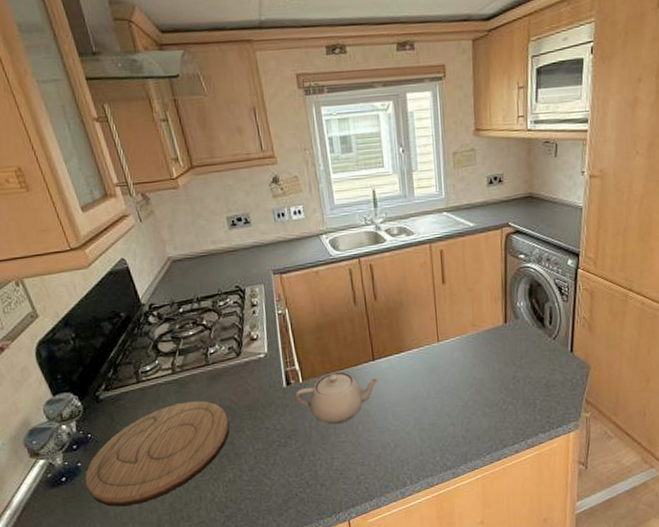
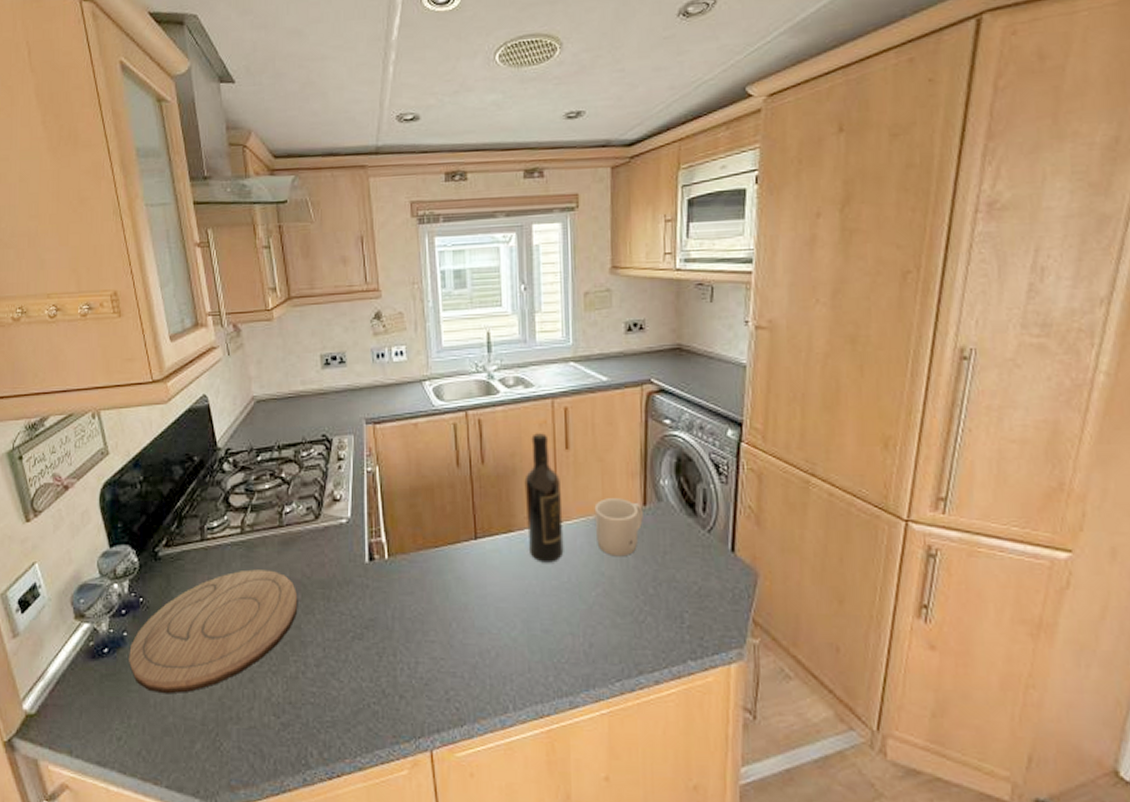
teapot: present [295,371,381,425] -> none [378,549,483,618]
wine bottle: none [410,272,444,374] -> present [524,433,564,563]
mug: none [466,319,505,364] -> present [594,498,643,557]

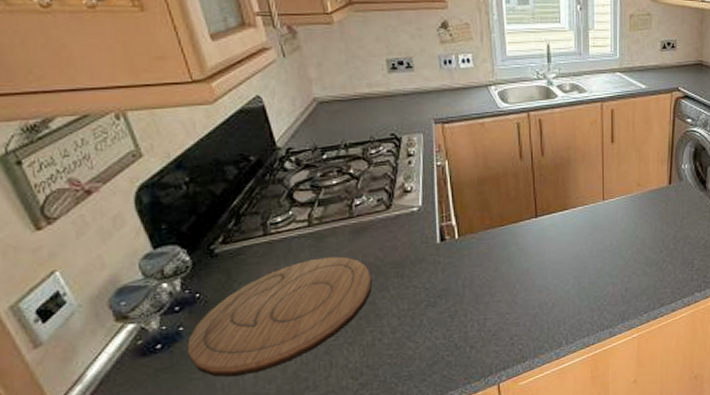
wine bottle: present [524,433,564,563] -> none [577,130,608,232]
mug: present [594,498,643,557] -> none [632,180,668,224]

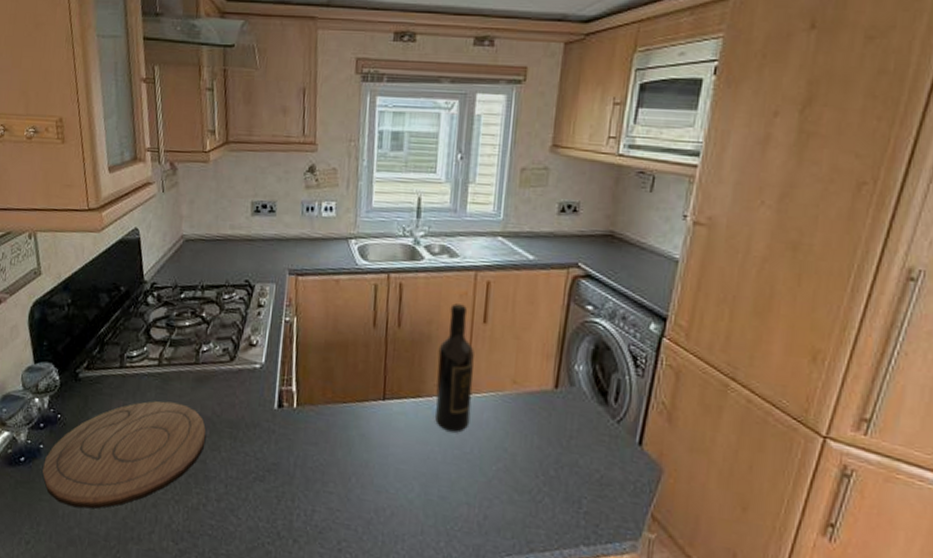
wine bottle: none [577,130,608,232] -> present [435,303,474,432]

